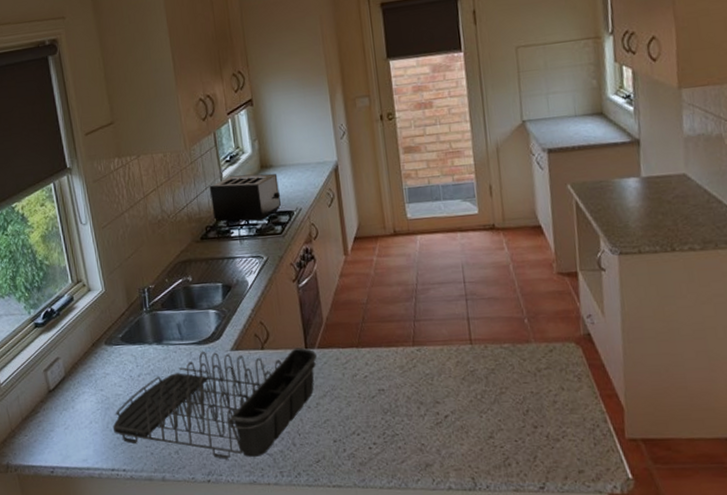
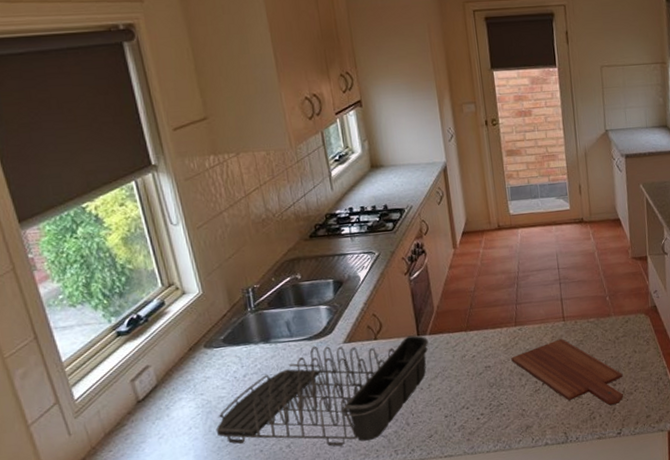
toaster: present [210,173,281,221] -> none [318,172,392,219]
cutting board: none [408,365,547,451] -> present [511,339,623,405]

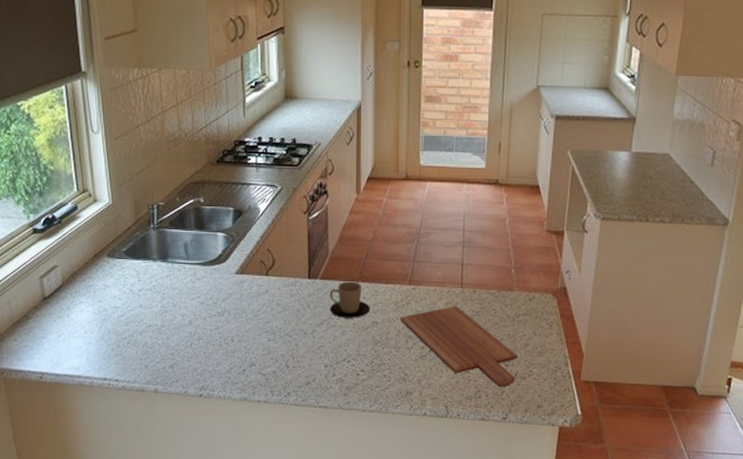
dish rack: present [215,335,429,447] -> none [108,272,319,377]
cup: none [440,331,481,368] -> present [329,281,370,318]

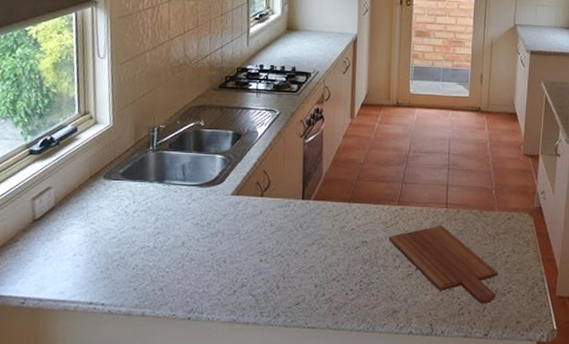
cup: present [329,281,370,318] -> none [321,202,360,238]

